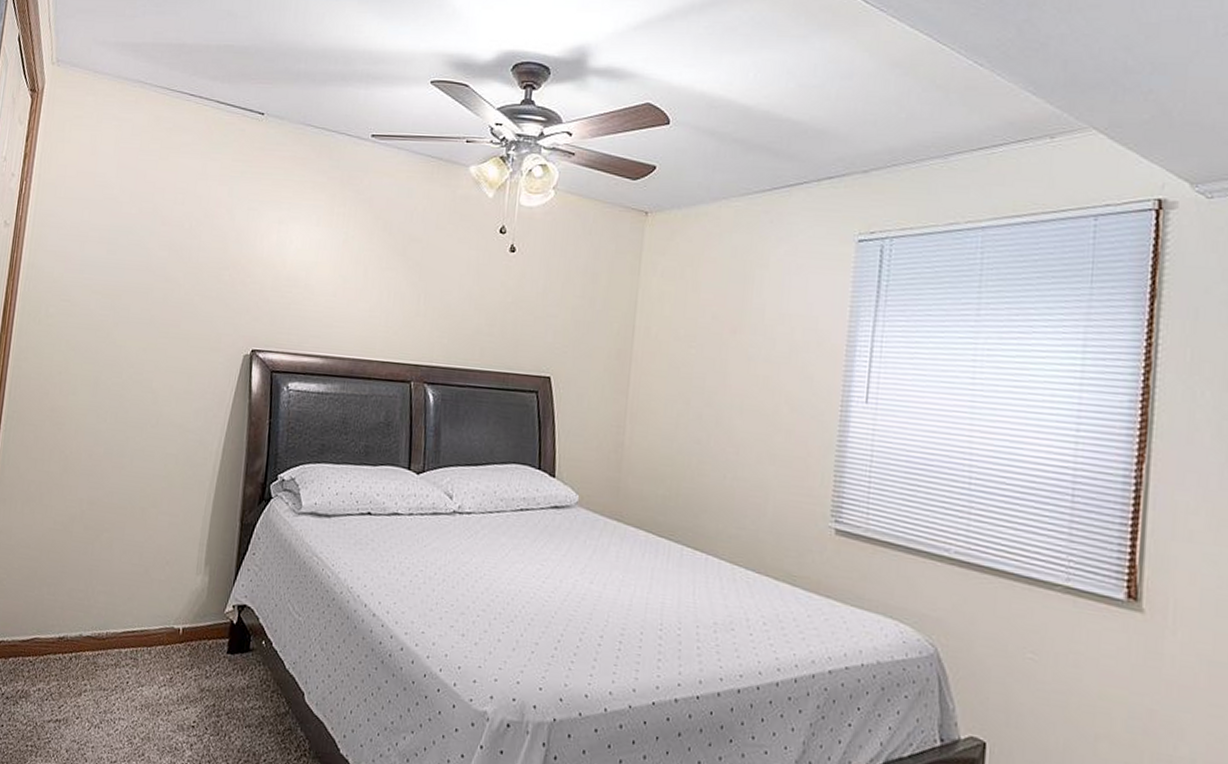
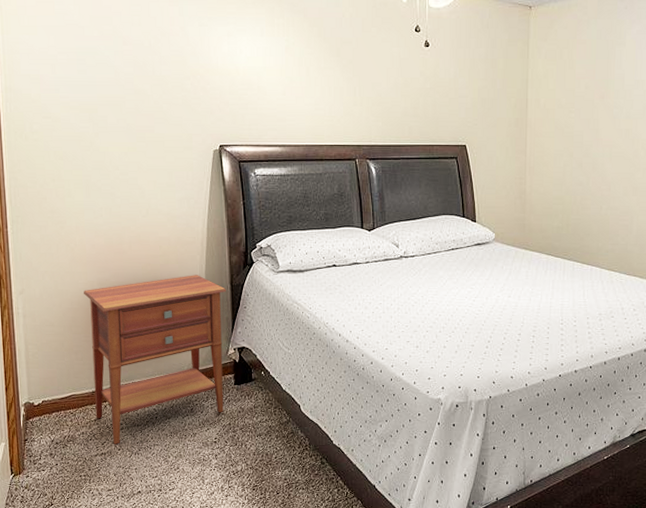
nightstand: none [57,504,234,711] -> present [84,275,226,444]

